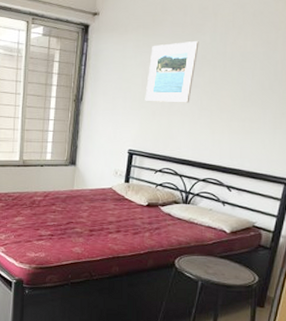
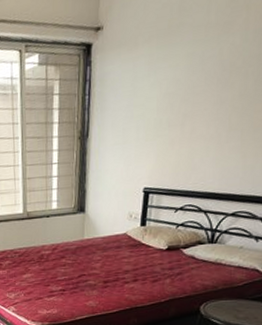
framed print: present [145,41,199,103] -> none [161,45,227,129]

